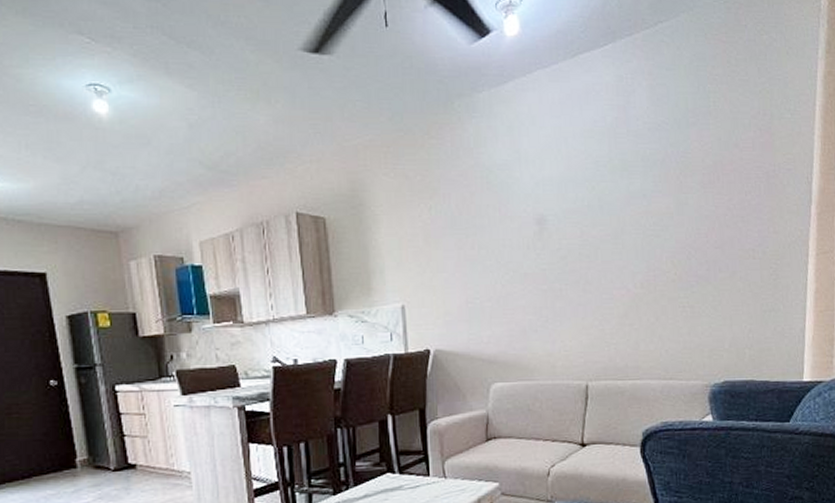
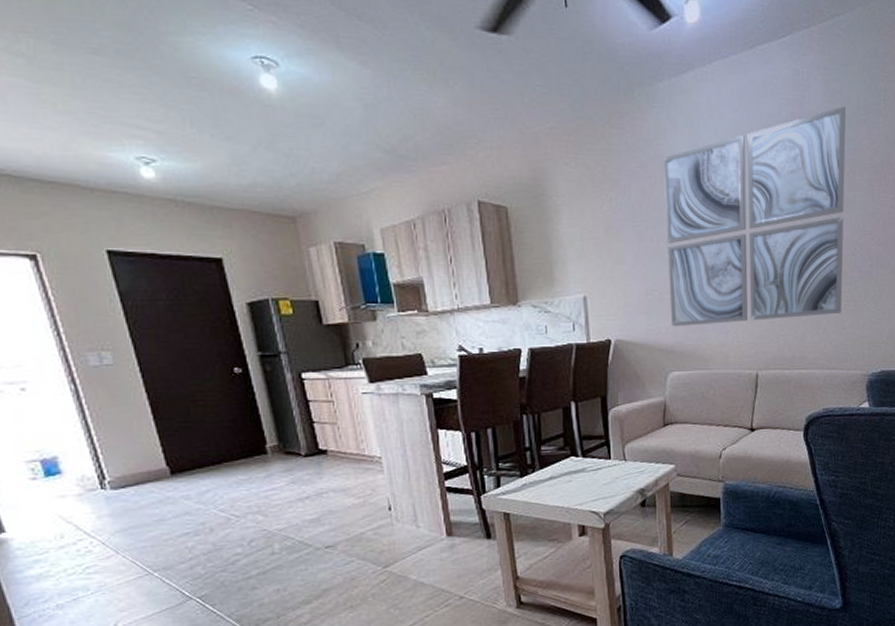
wall art: none [484,110,678,336] -> present [663,106,846,327]

